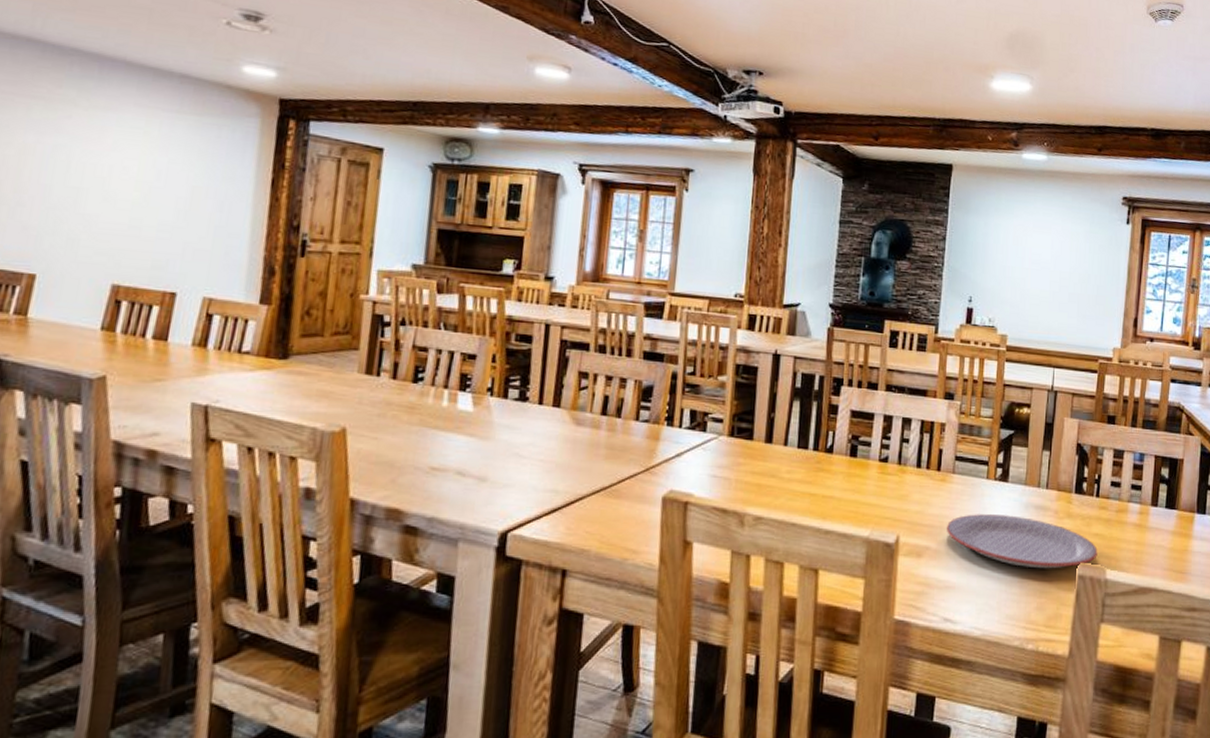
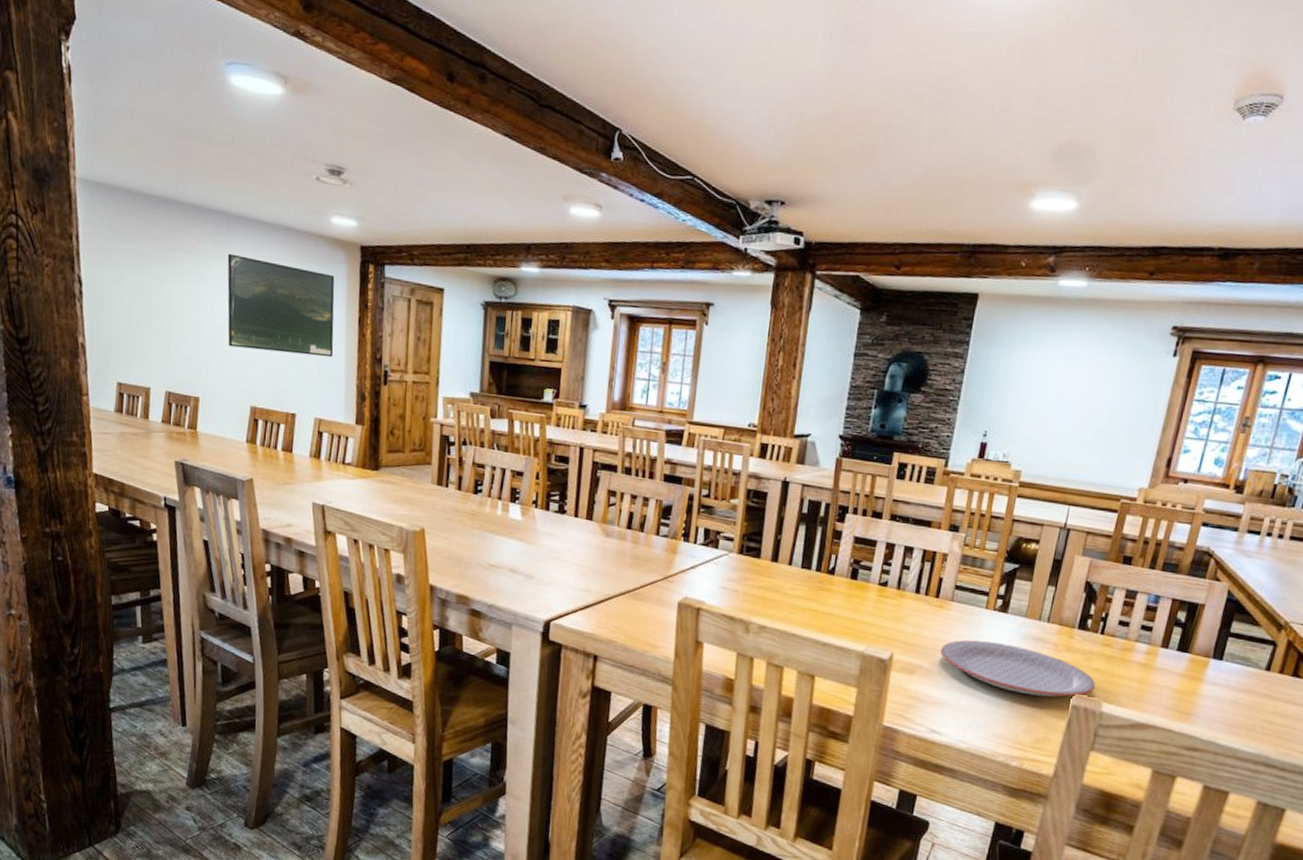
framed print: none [86,101,243,225] -> present [227,253,335,357]

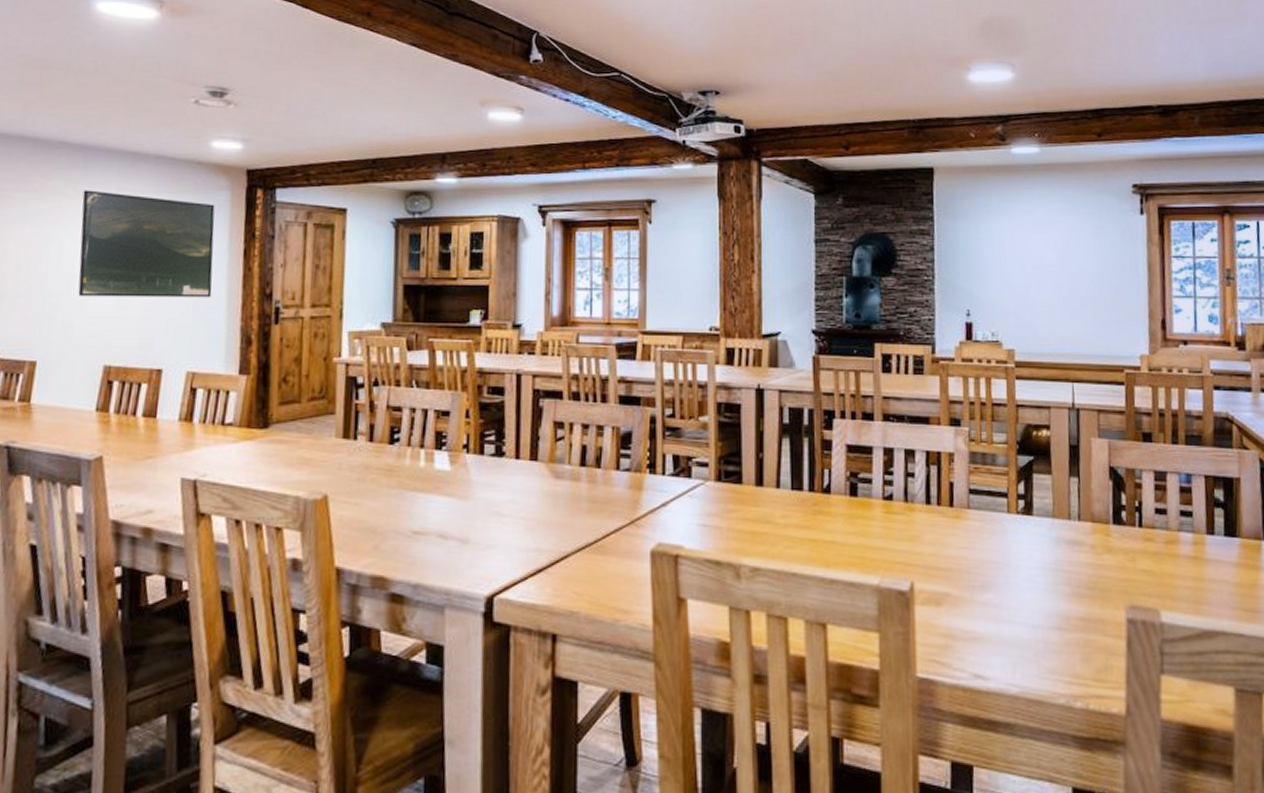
plate: present [940,640,1096,697] -> none [967,553,1148,614]

